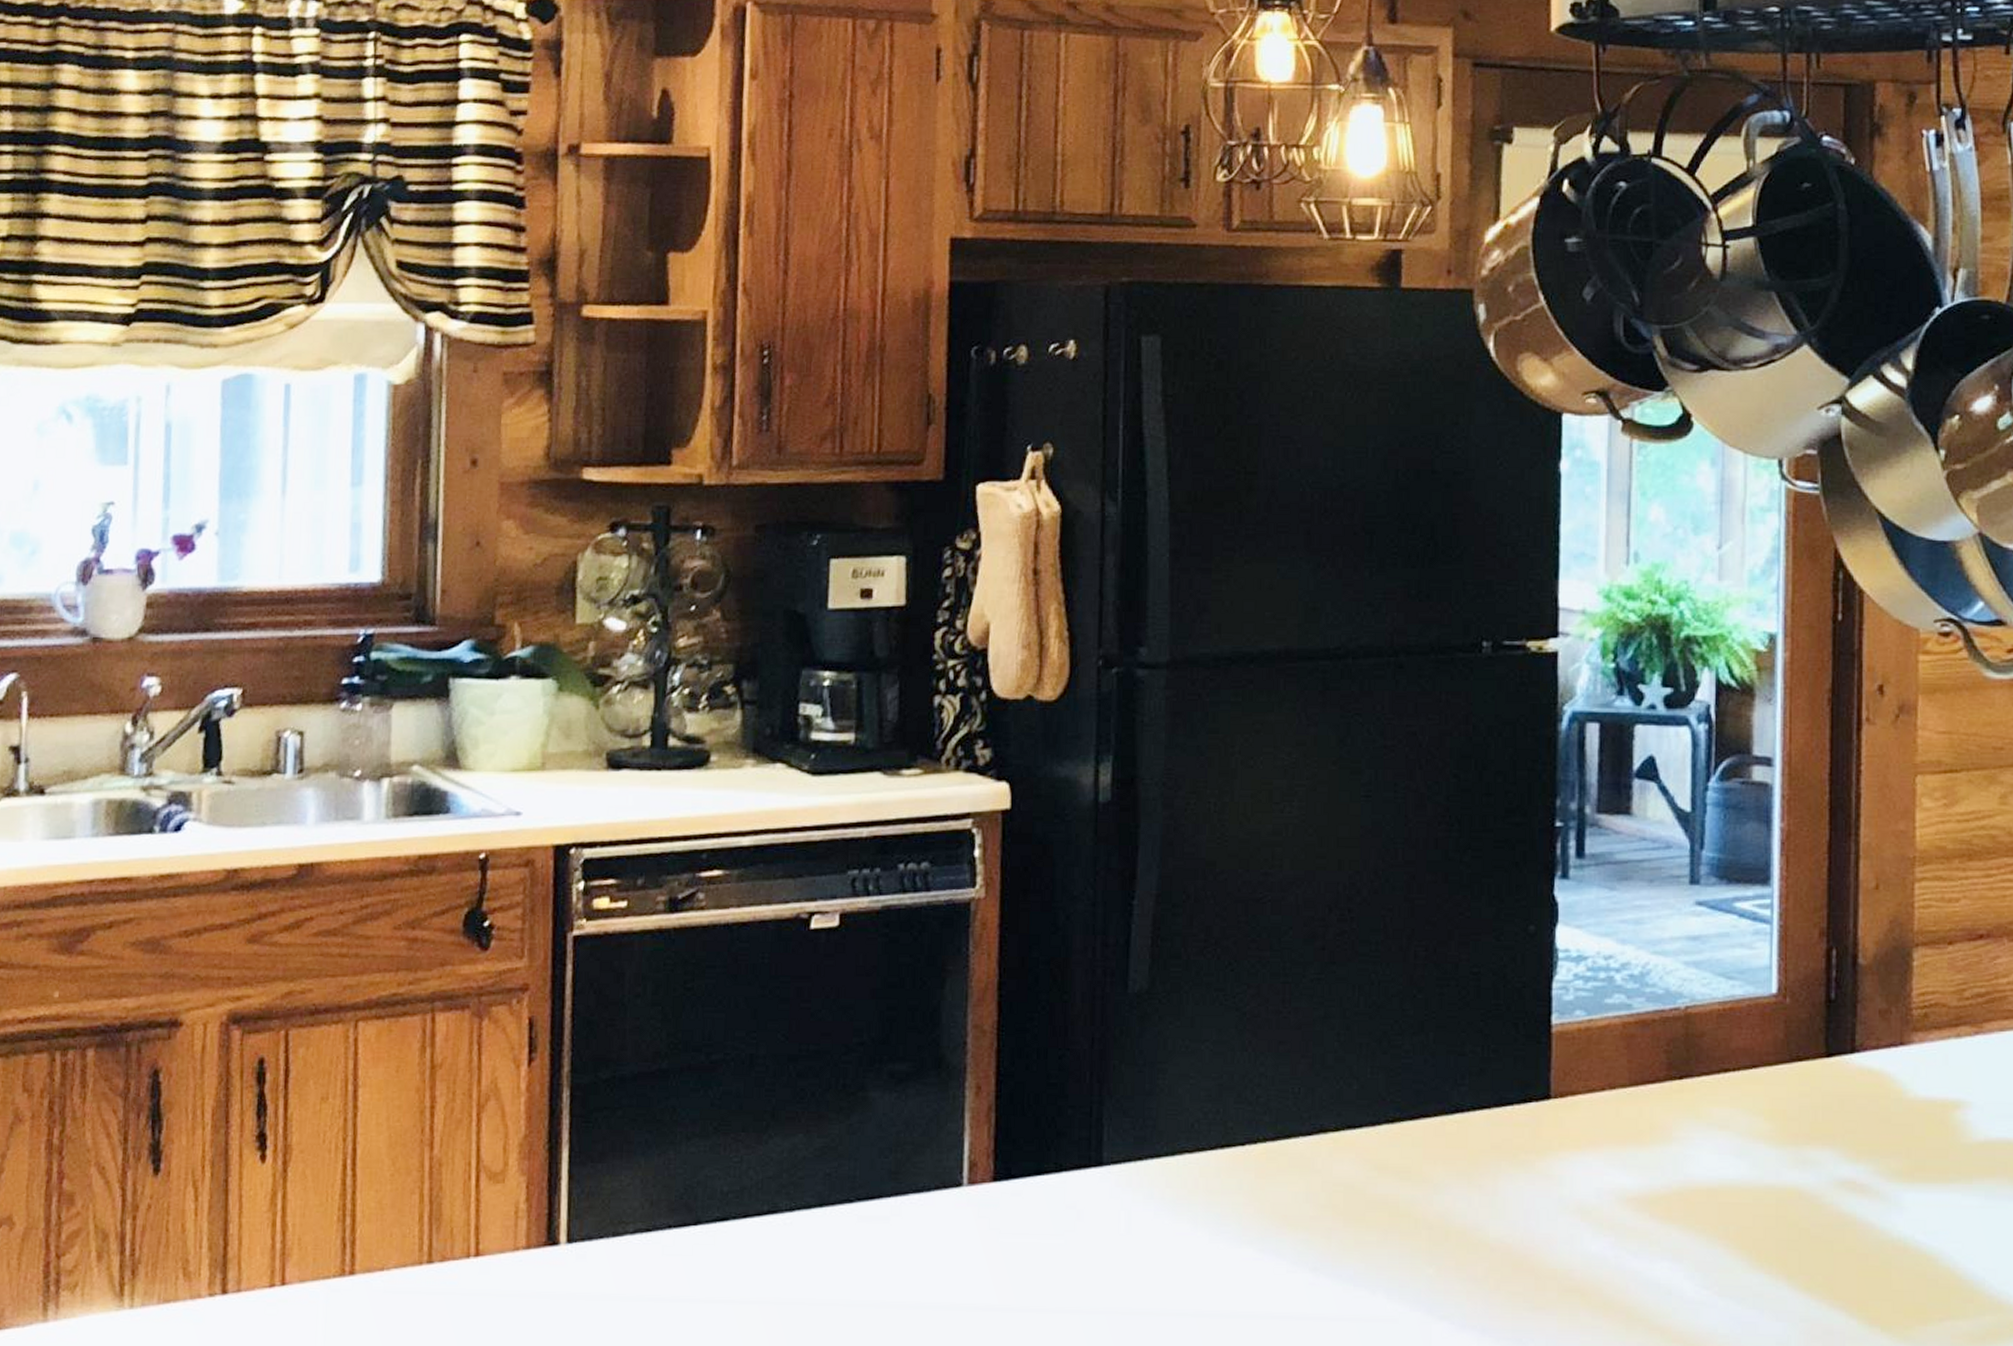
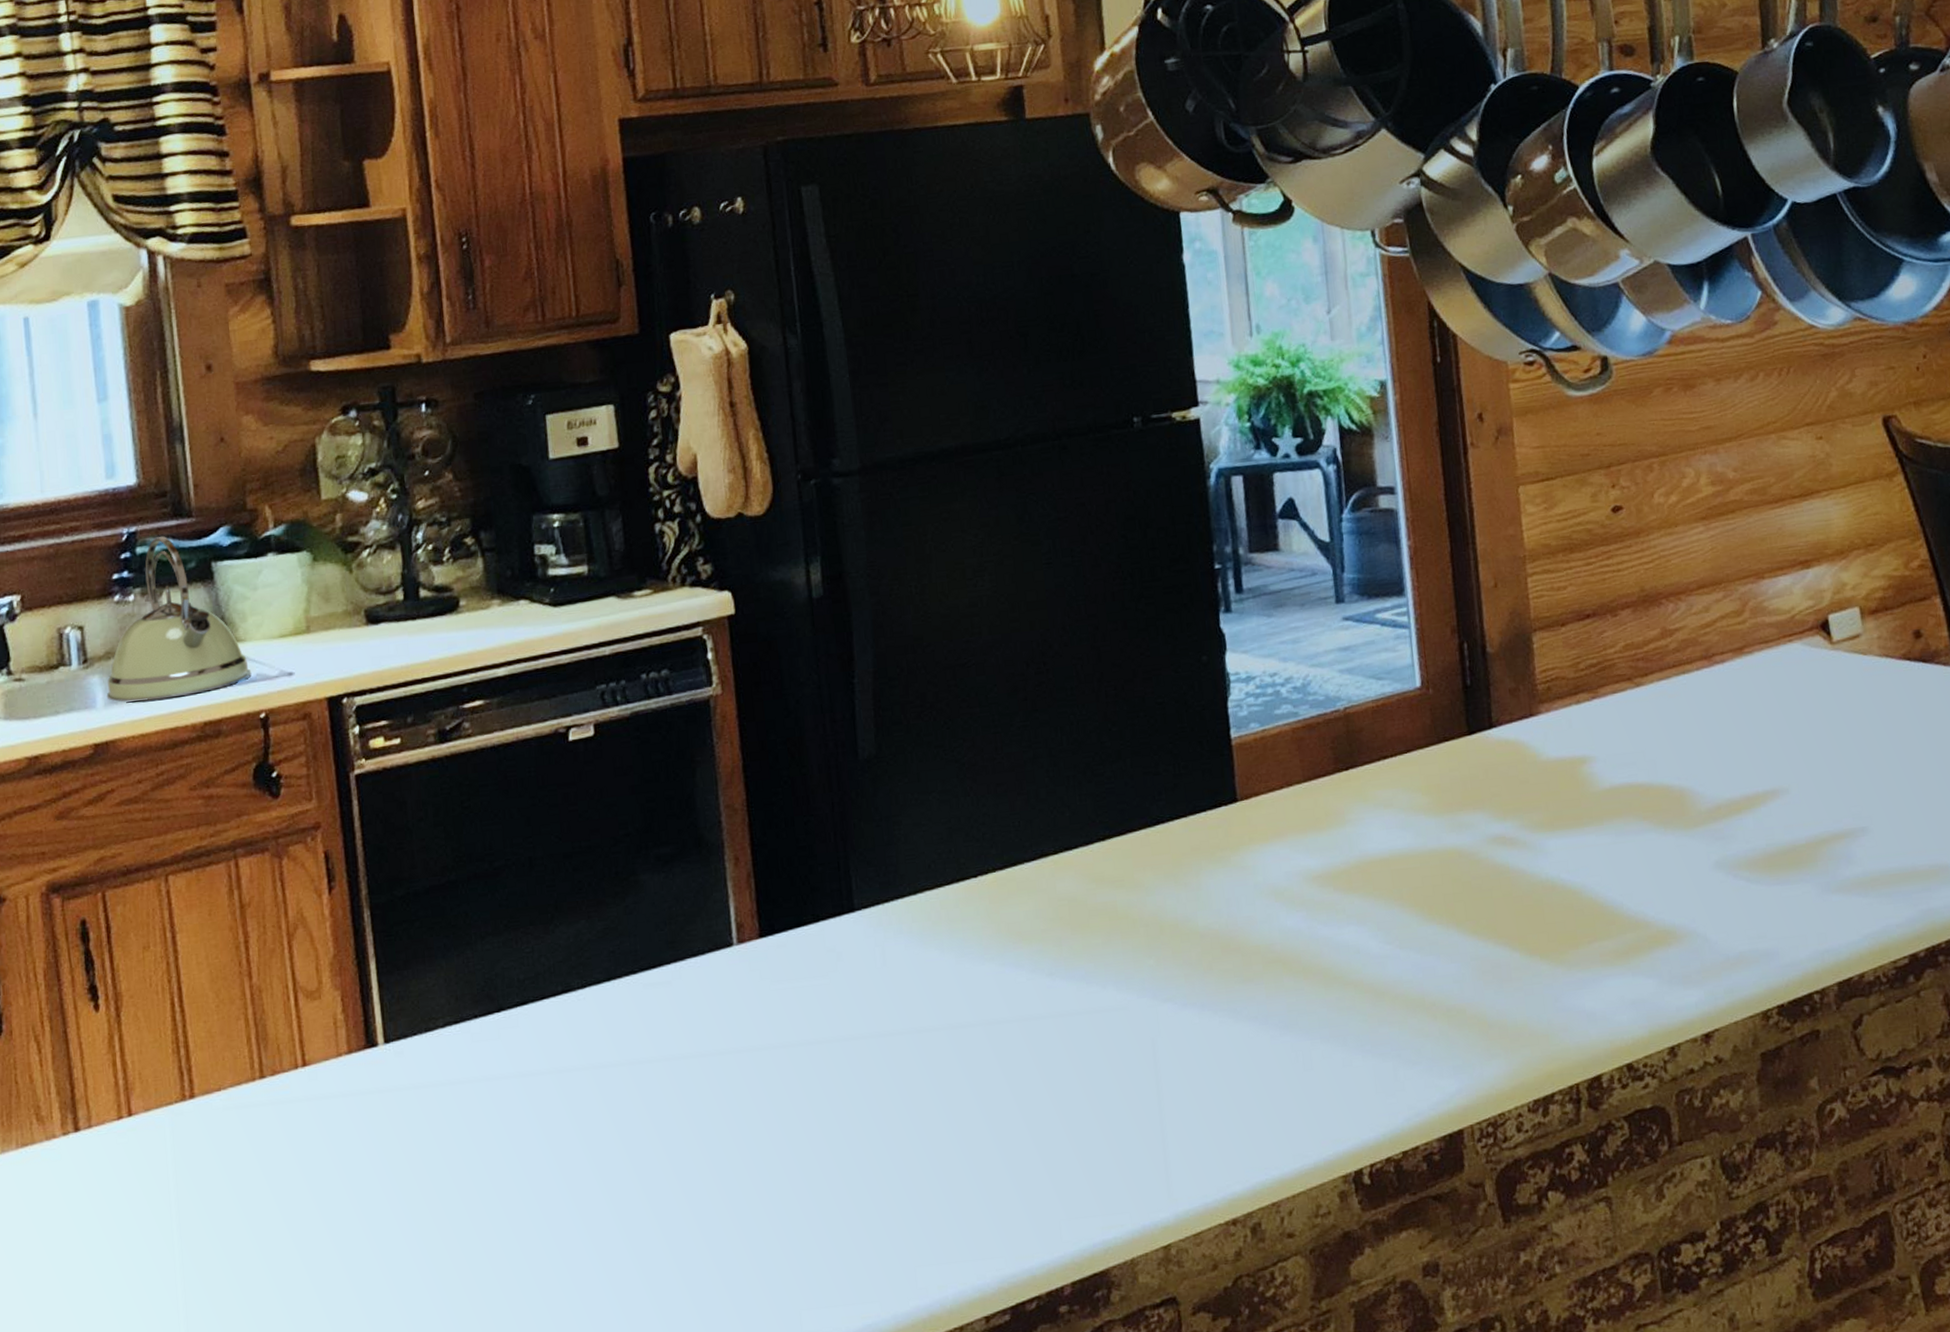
kettle: none [318,643,477,824] -> present [106,536,252,702]

